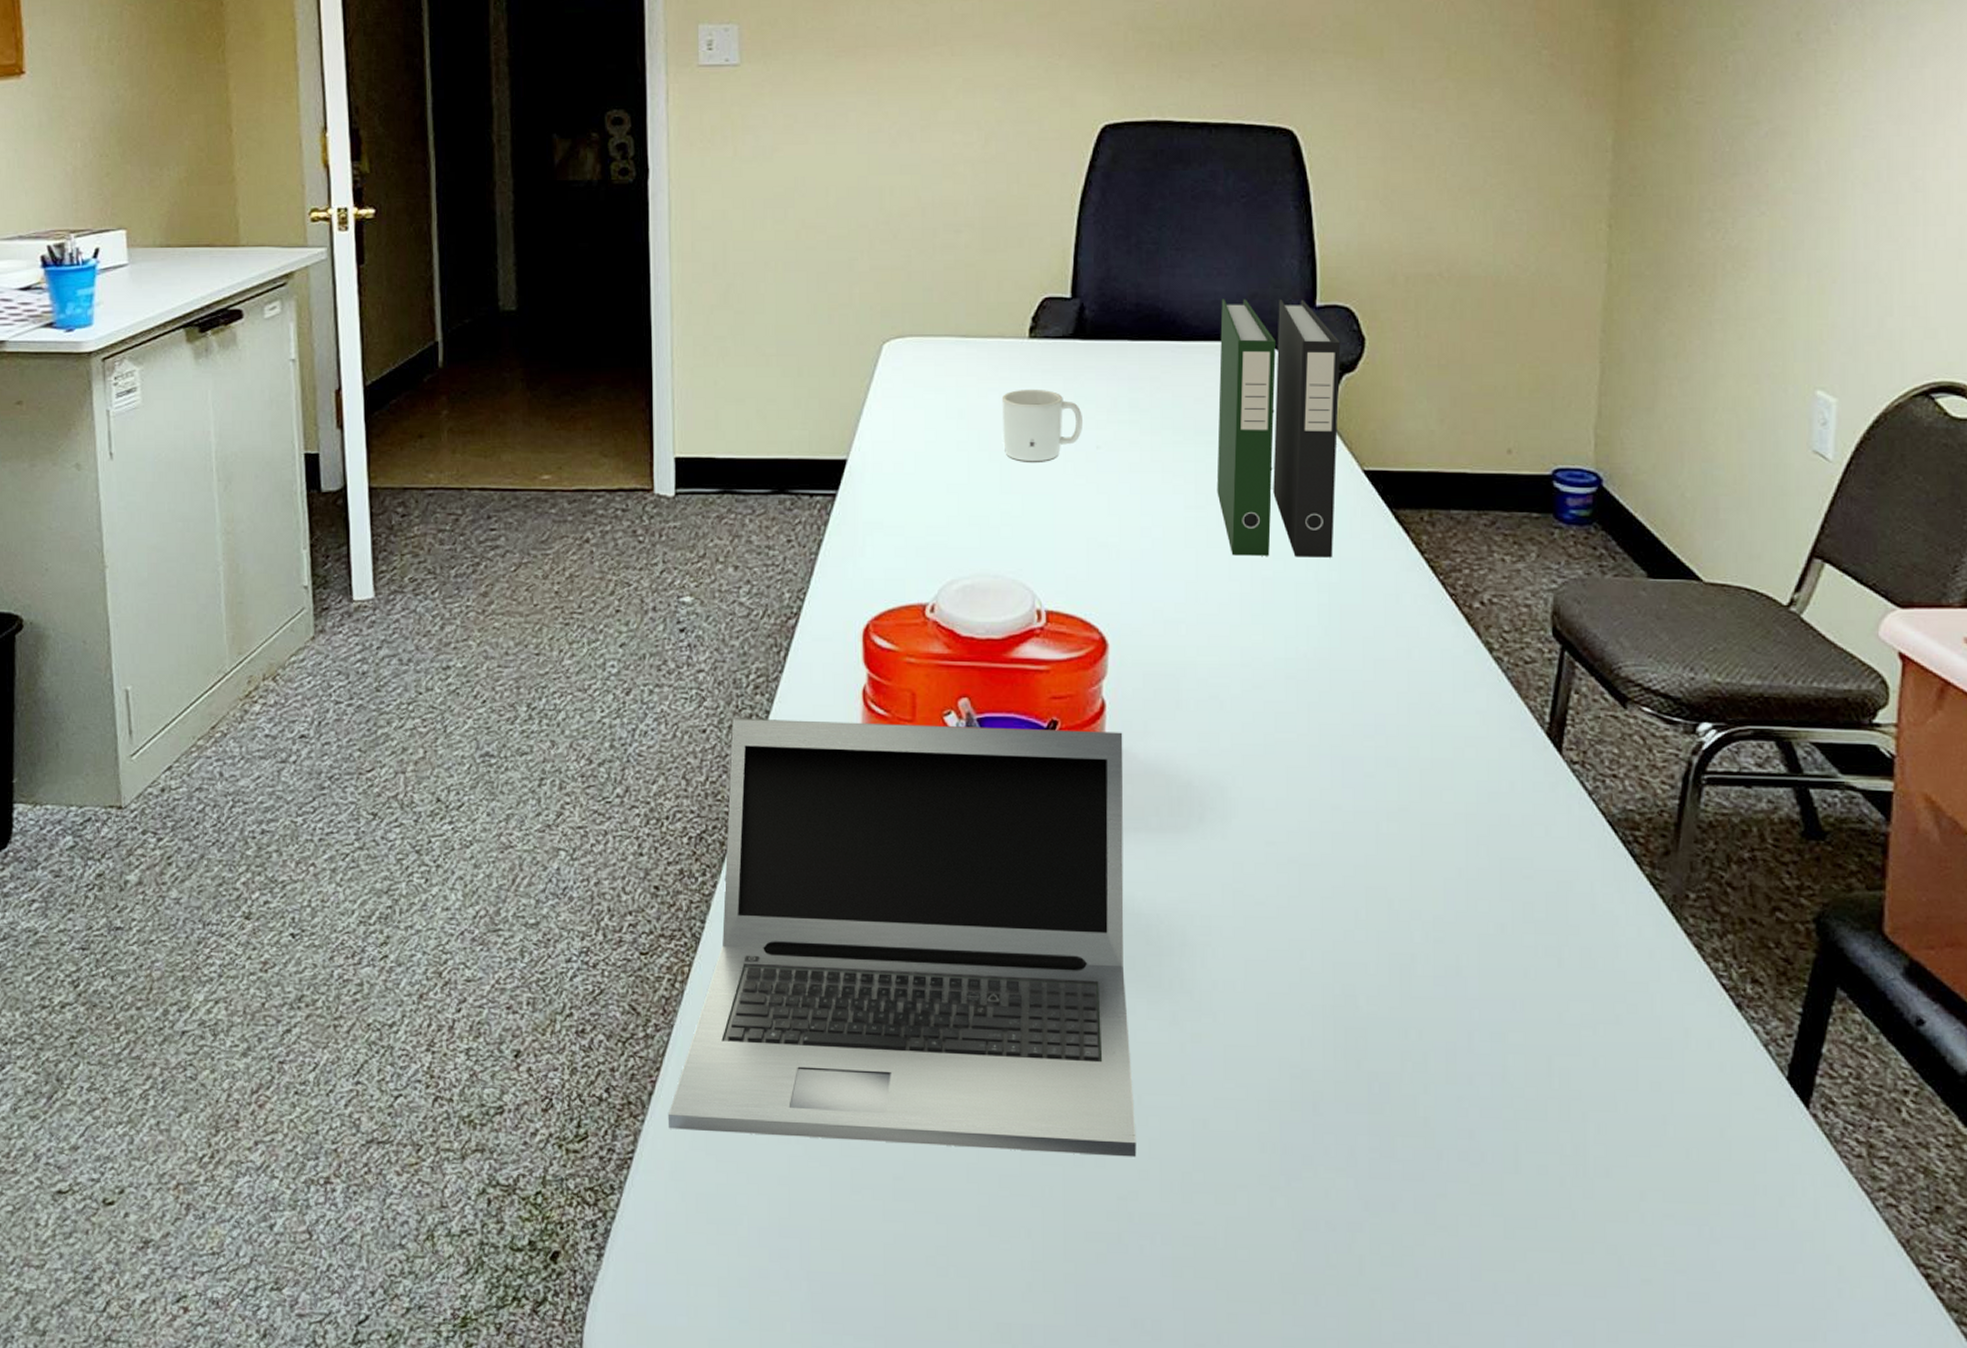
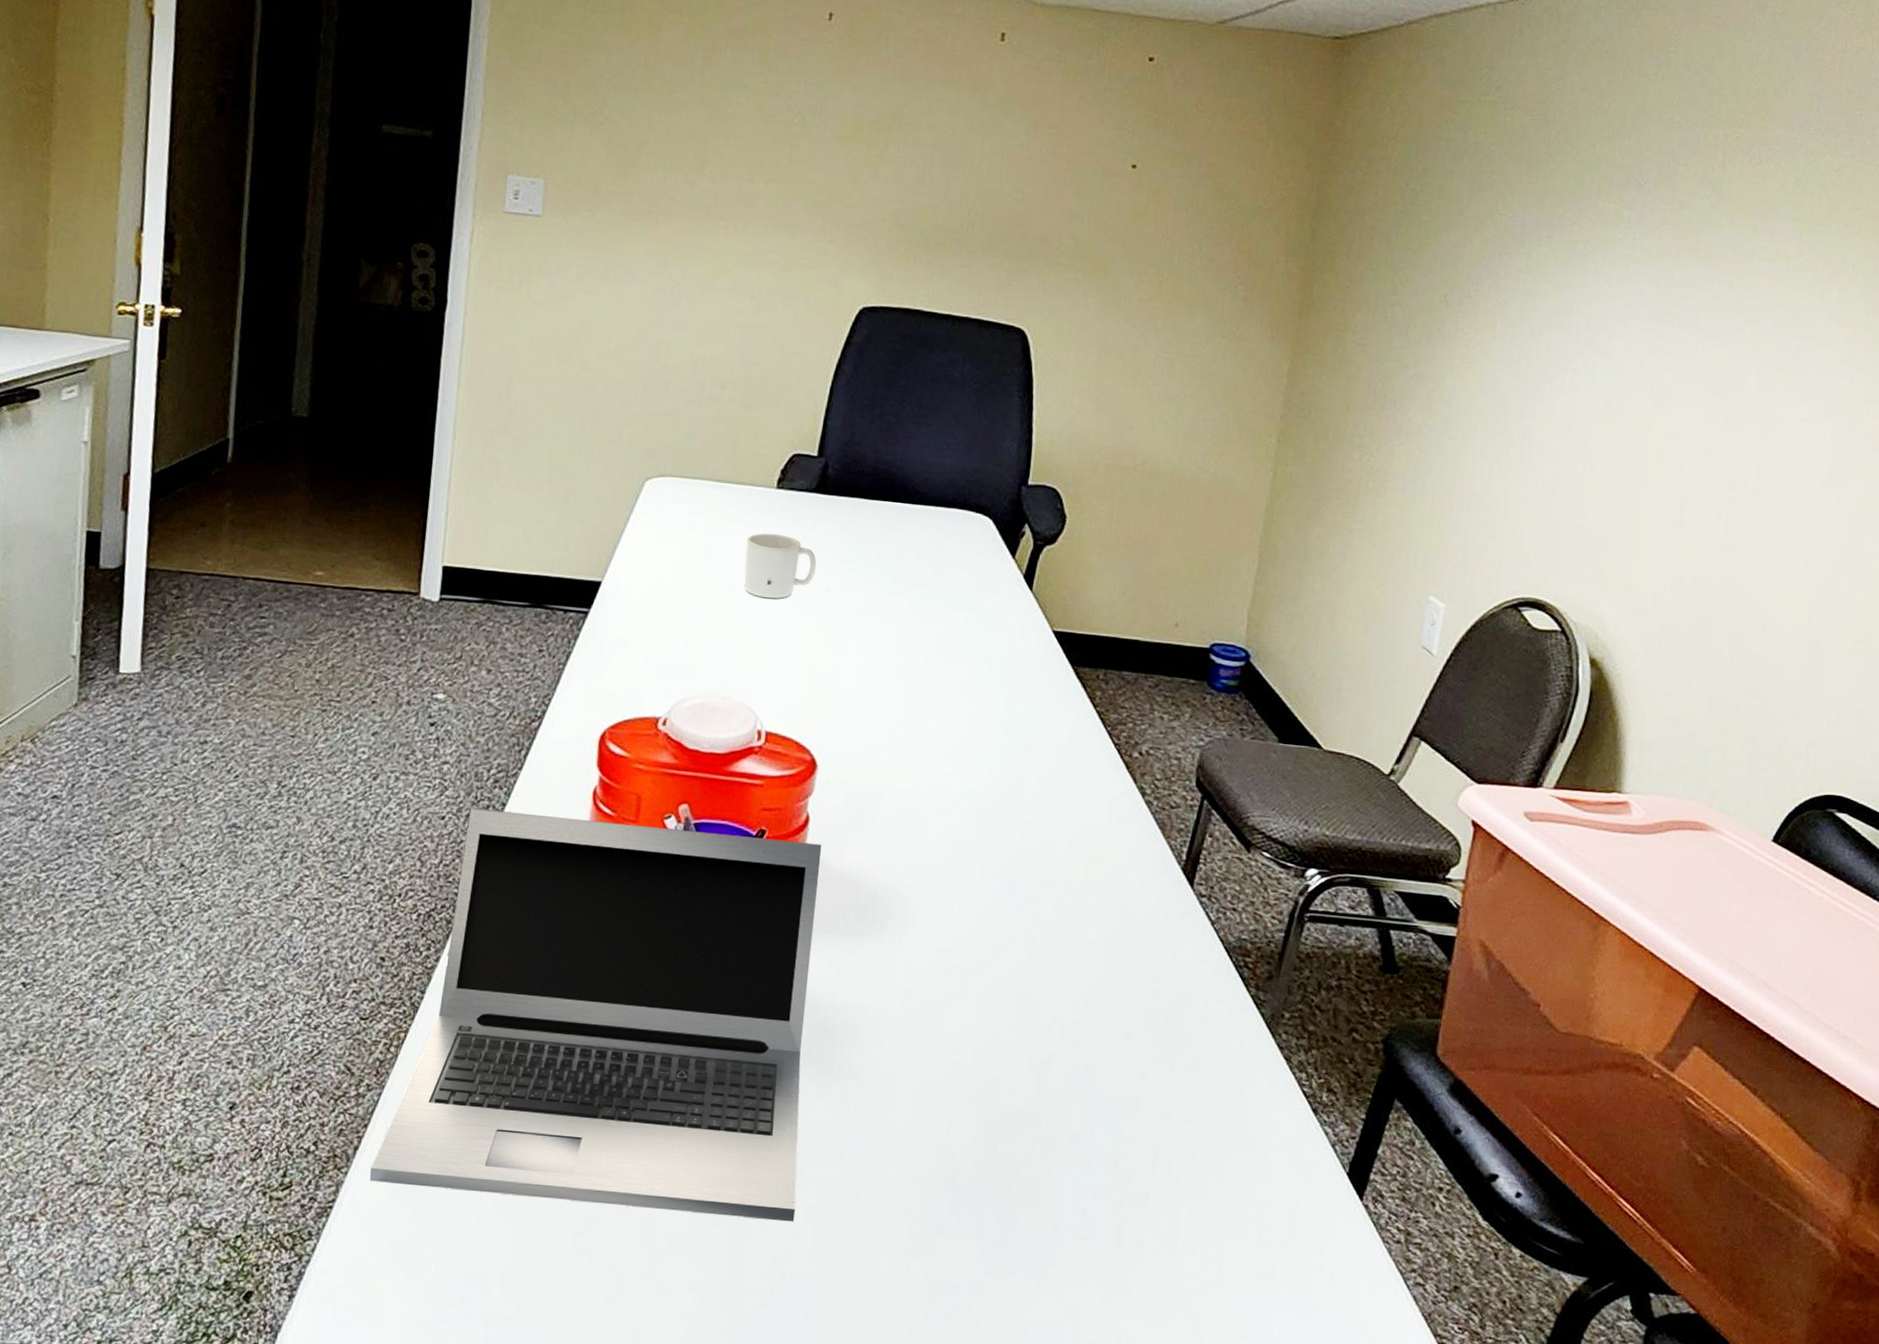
binder: present [1216,298,1341,558] -> none [926,470,1046,704]

